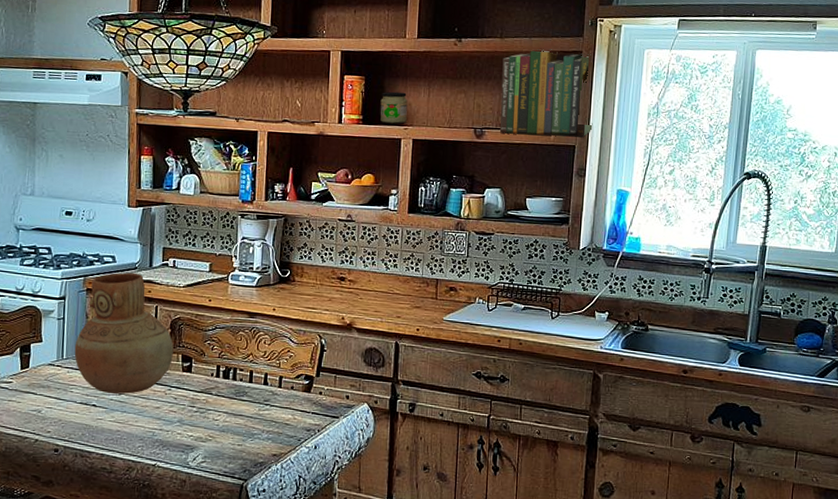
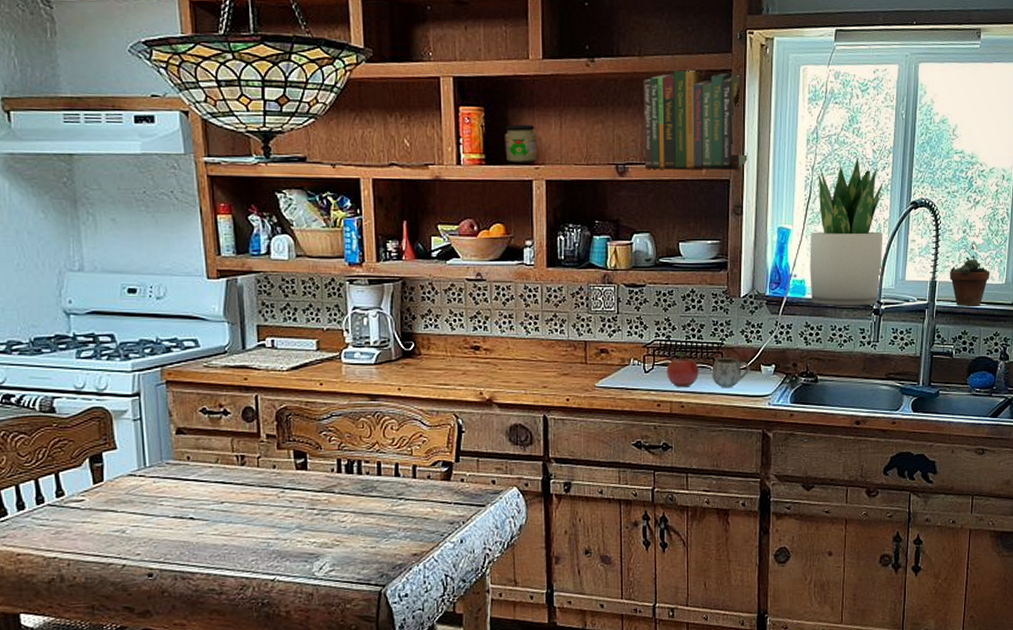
vase: present [74,272,174,394] -> none [159,357,283,502]
fruit: none [508,294,538,327] -> present [666,352,699,388]
mug: none [549,302,586,331] -> present [712,358,751,388]
planter: none [645,131,718,265] -> present [810,158,883,306]
succulent plant: none [779,212,820,273] -> present [949,242,990,307]

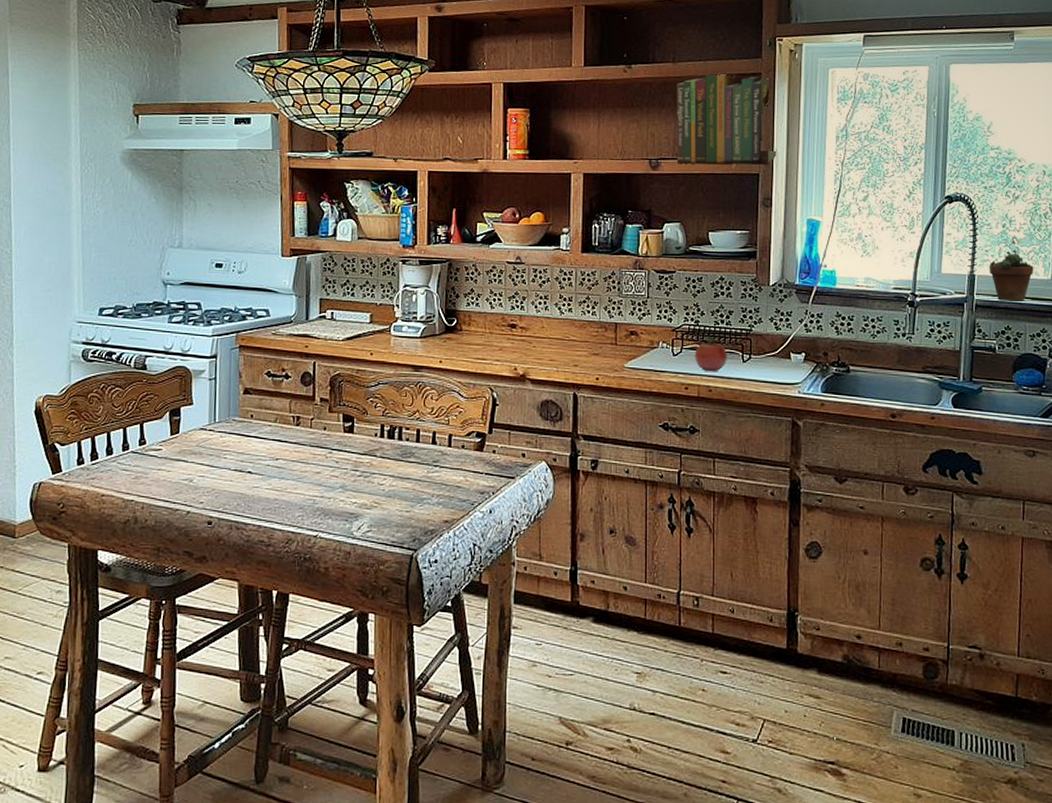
jar: present [504,124,538,162] -> none [547,123,577,157]
mug: present [712,358,751,388] -> none [740,344,780,375]
planter: present [810,158,883,306] -> none [840,154,917,298]

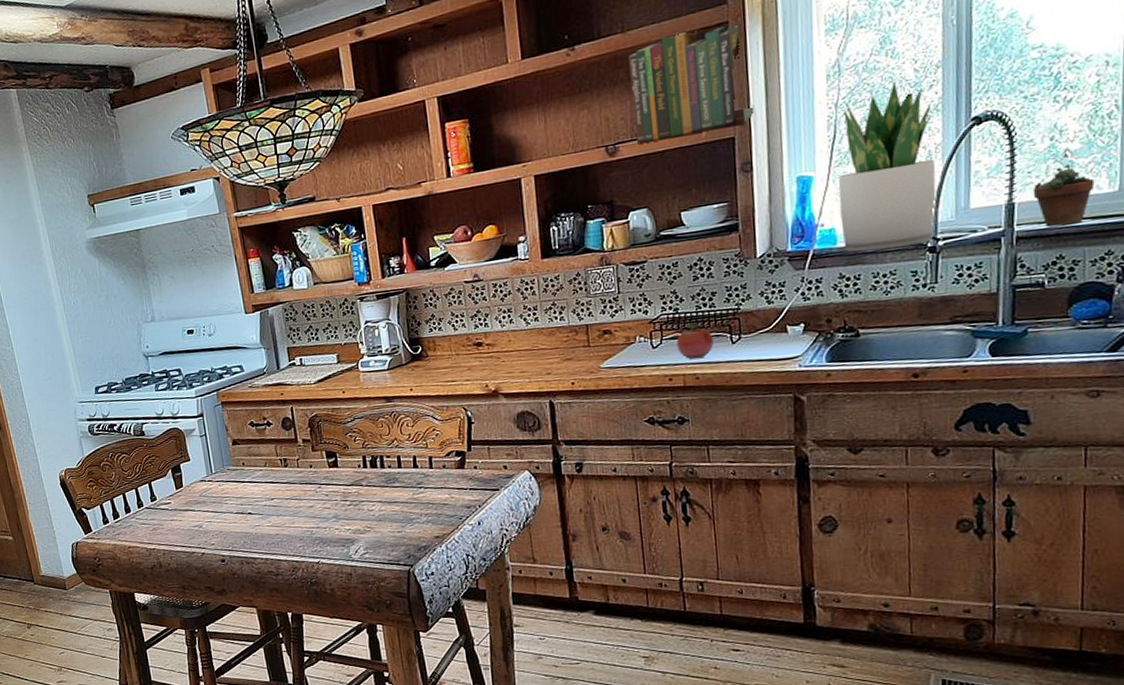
planter: none [840,154,917,298] -> present [838,82,937,253]

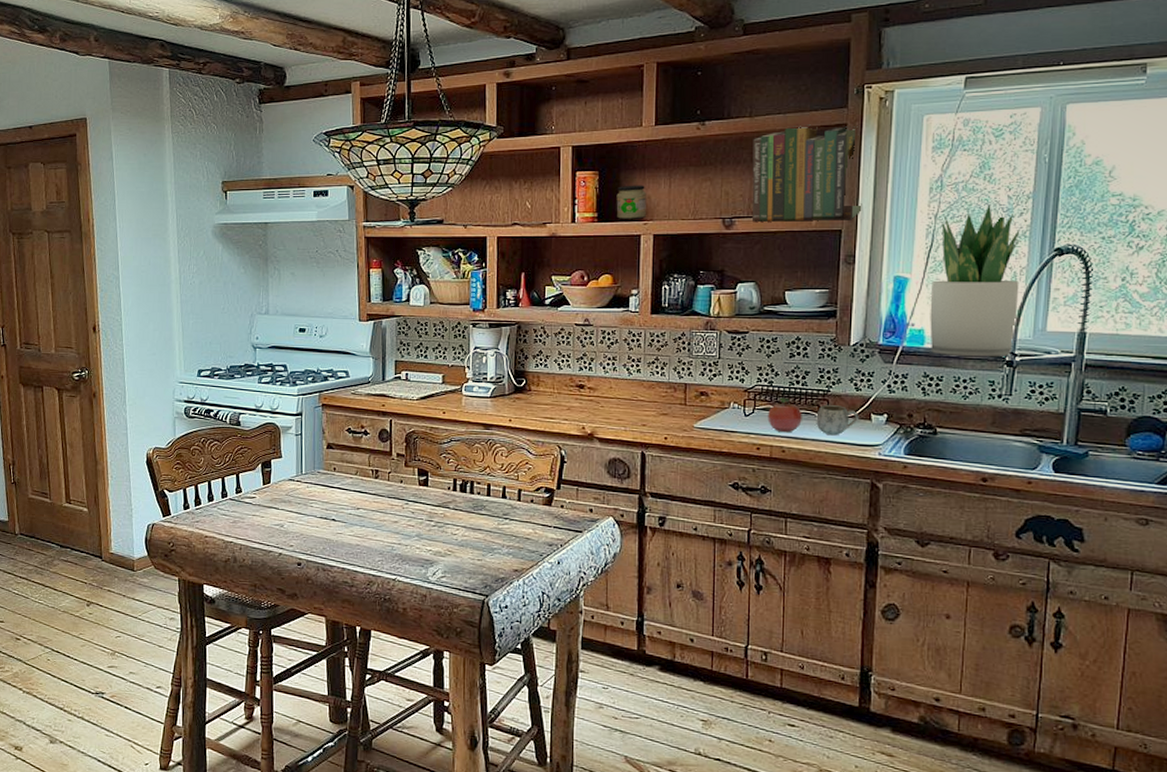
jar: none [490,125,525,165] -> present [616,185,647,219]
mug: none [728,322,775,355] -> present [816,405,860,436]
succulent plant: present [1032,148,1095,228] -> none [1103,290,1158,362]

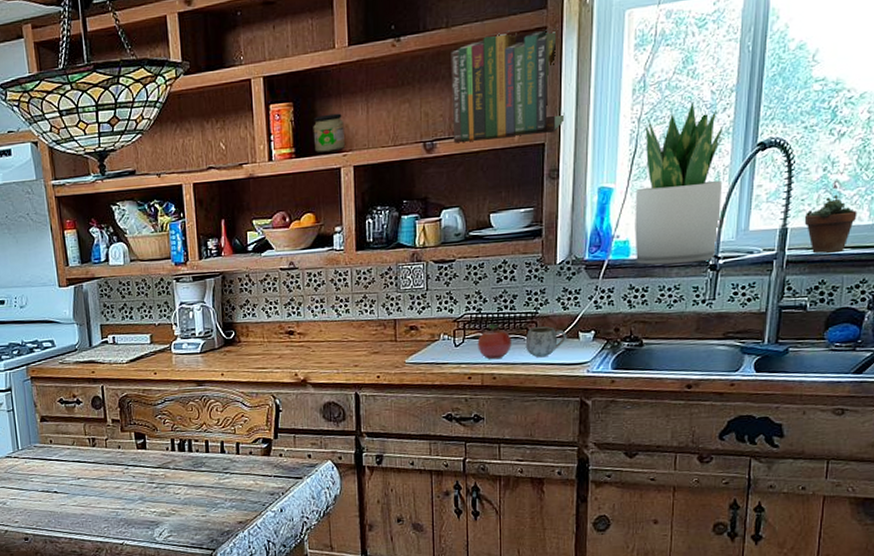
succulent plant: none [1103,290,1158,362] -> present [804,180,858,254]

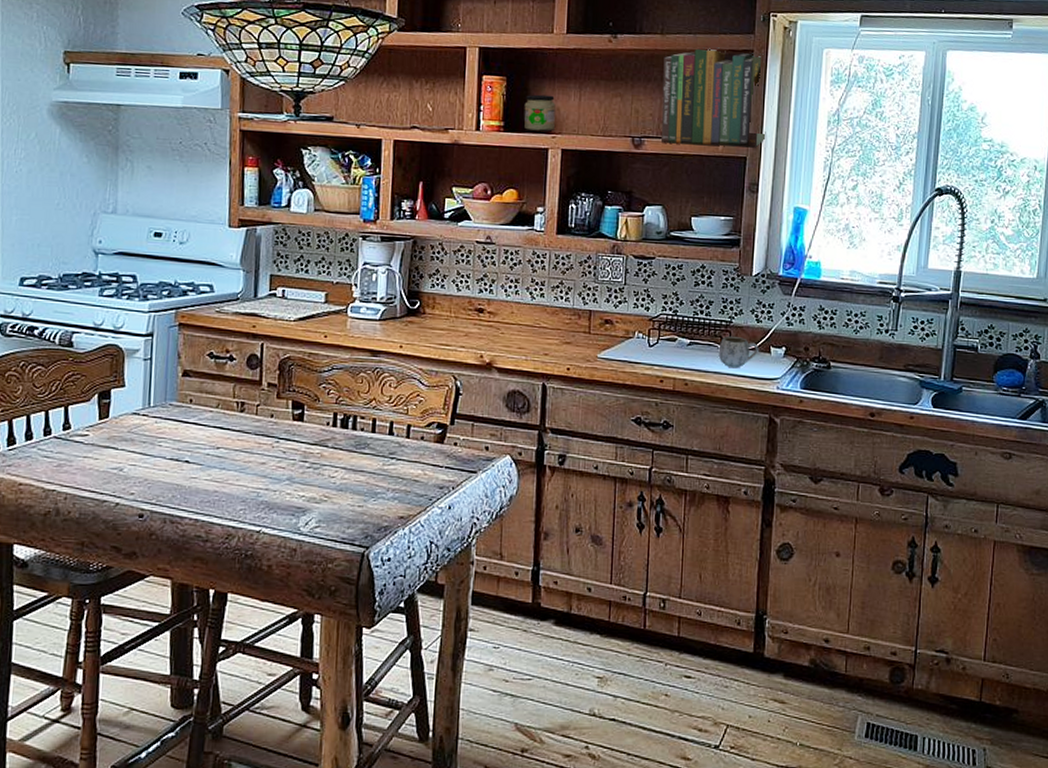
fruit: present [477,323,512,360] -> none [671,327,705,365]
planter: present [635,102,724,266] -> none [826,141,906,293]
succulent plant: present [804,180,858,254] -> none [975,233,1020,301]

